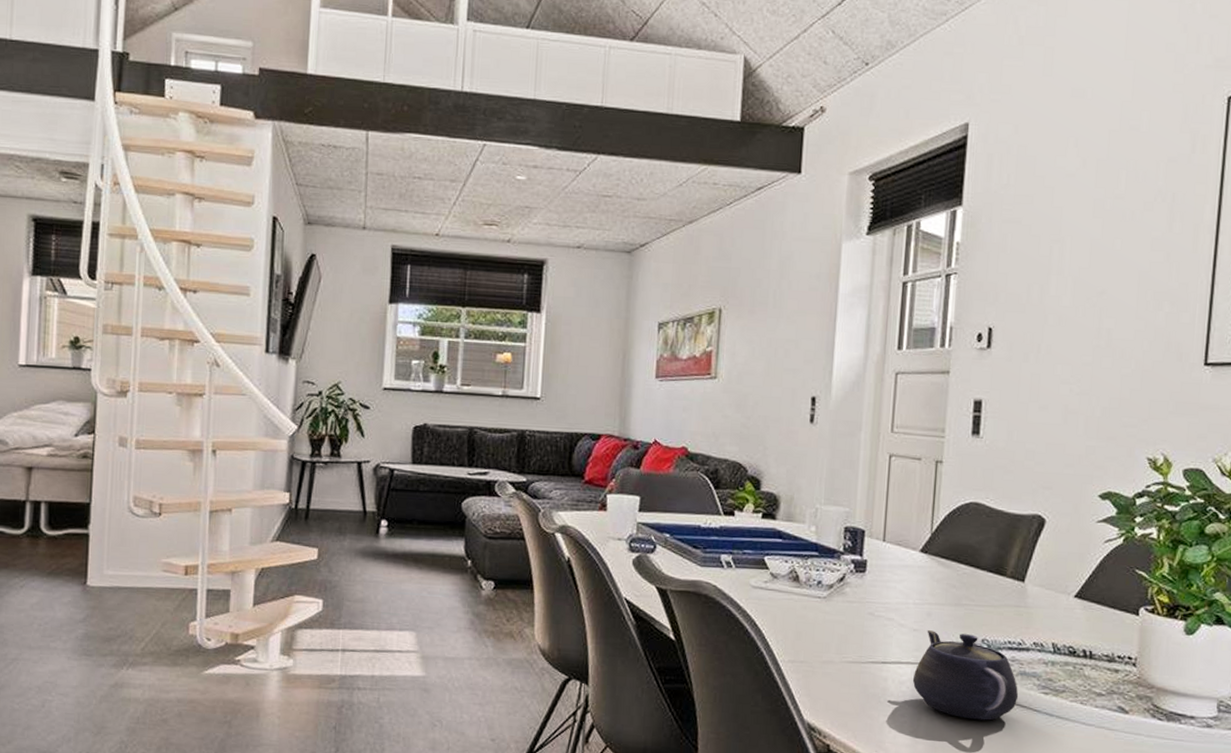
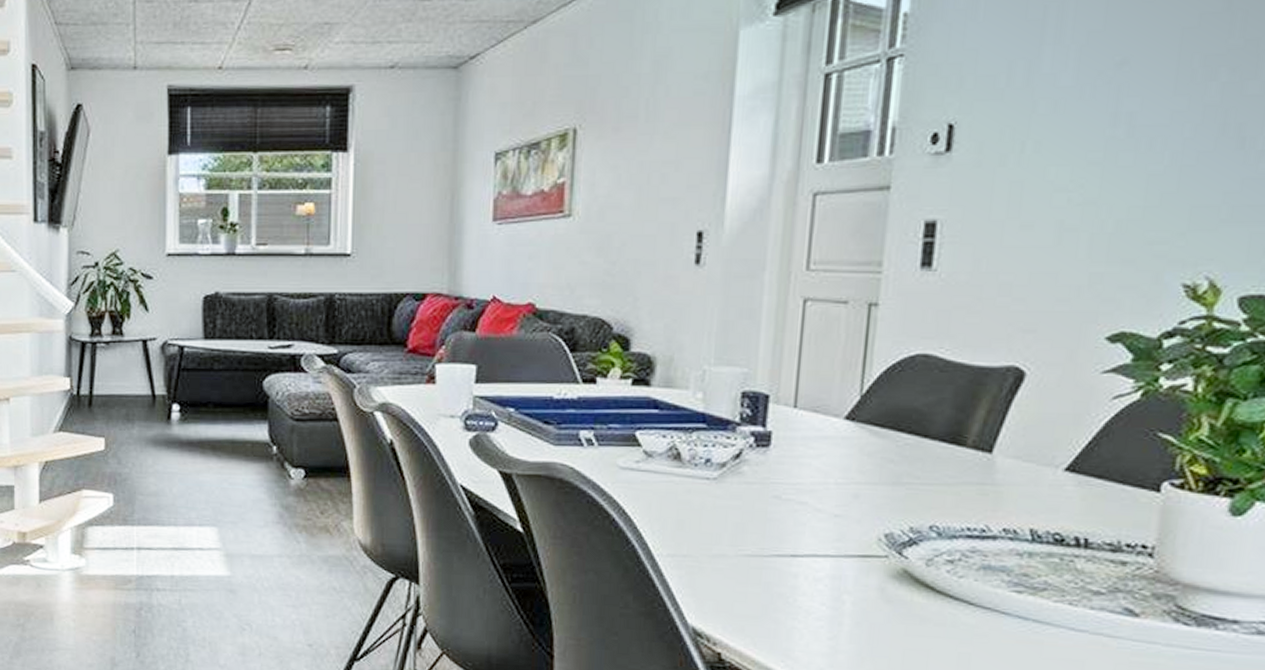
teapot: present [912,630,1019,720] -> none [832,516,980,625]

